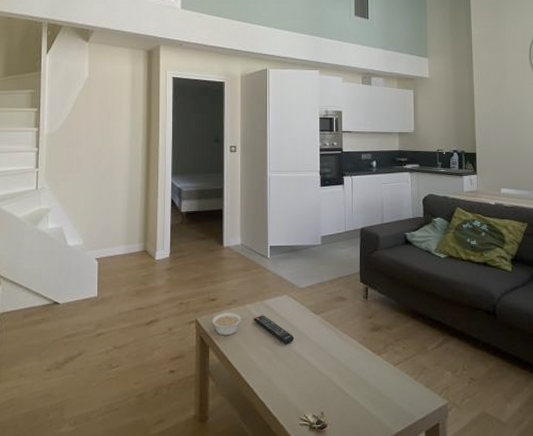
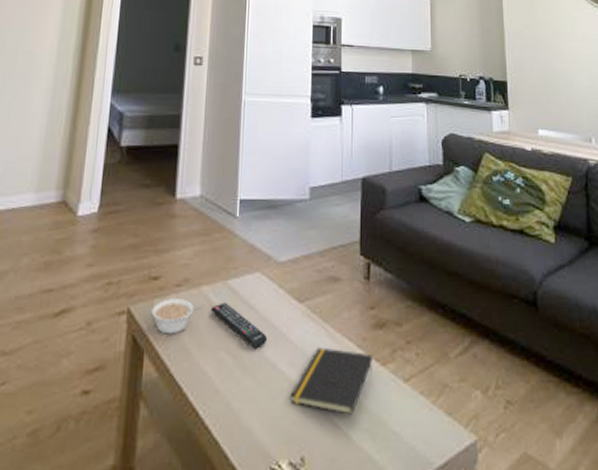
notepad: none [312,343,371,386] -> present [290,347,373,415]

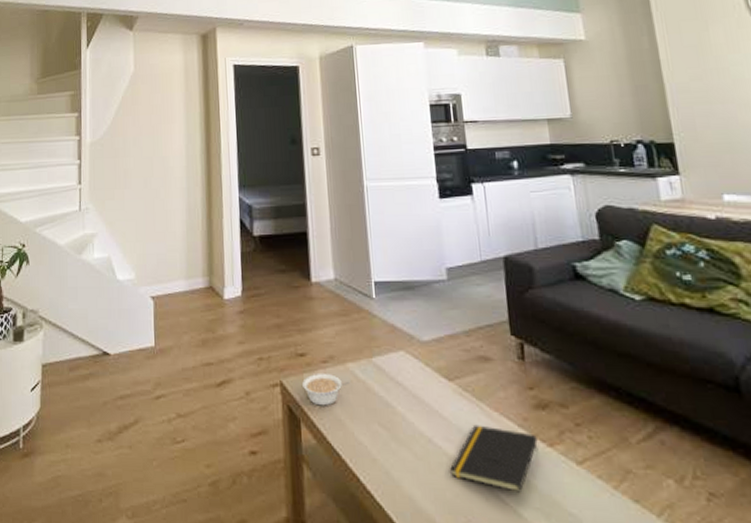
remote control: present [210,302,267,349] -> none [358,378,419,424]

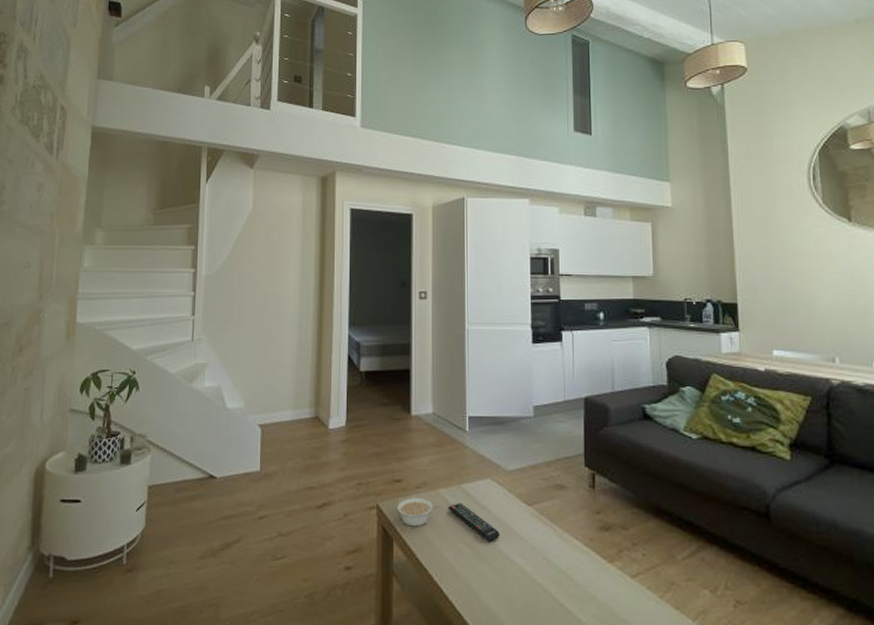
remote control: none [358,378,419,424] -> present [448,503,499,543]
notepad: present [450,424,539,493] -> none [523,544,600,602]

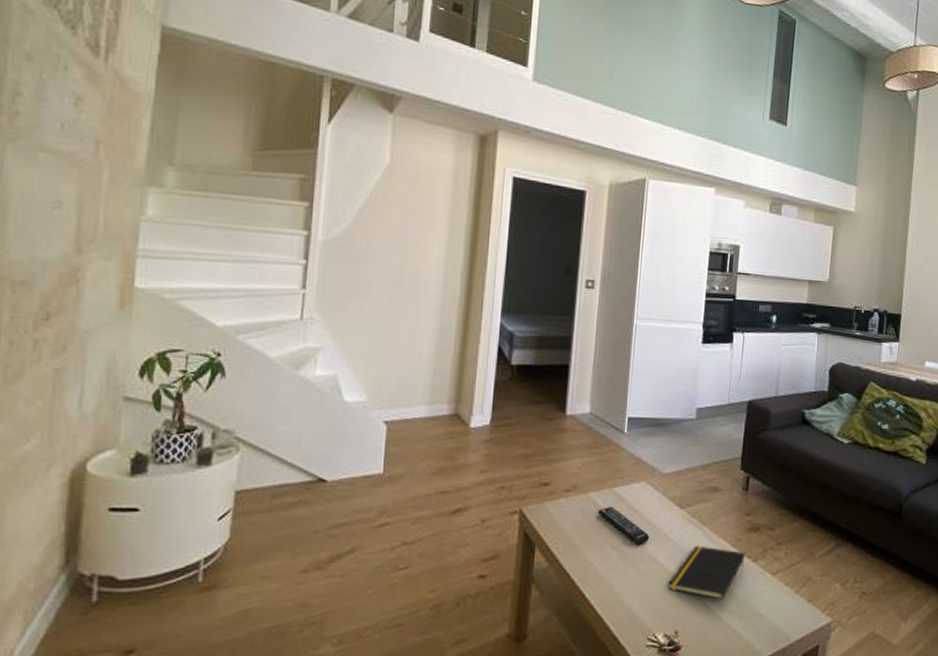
legume: present [397,498,440,527] -> none [542,502,589,532]
notepad: none [523,544,600,602] -> present [668,545,745,600]

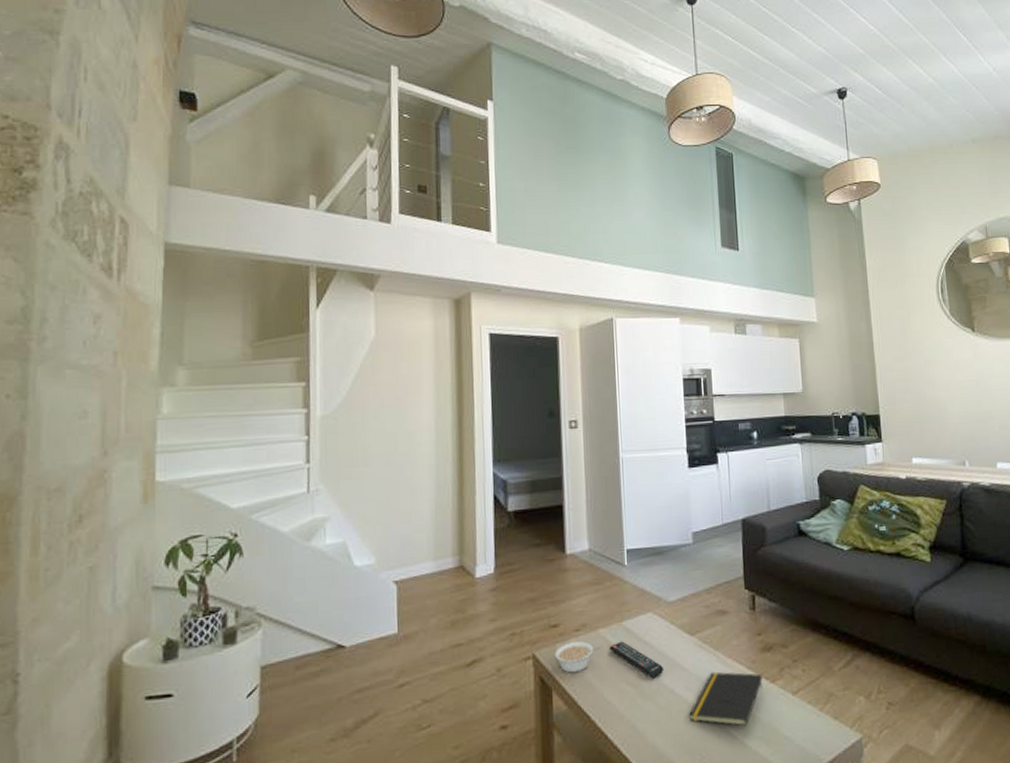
legume: none [542,502,589,532] -> present [555,641,600,673]

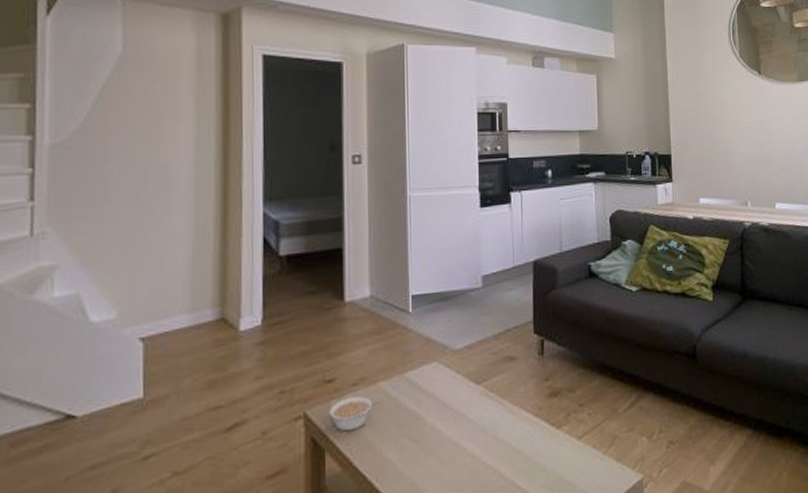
remote control: present [609,641,663,679] -> none [389,394,447,432]
notepad: present [689,671,763,726] -> none [473,420,549,476]

